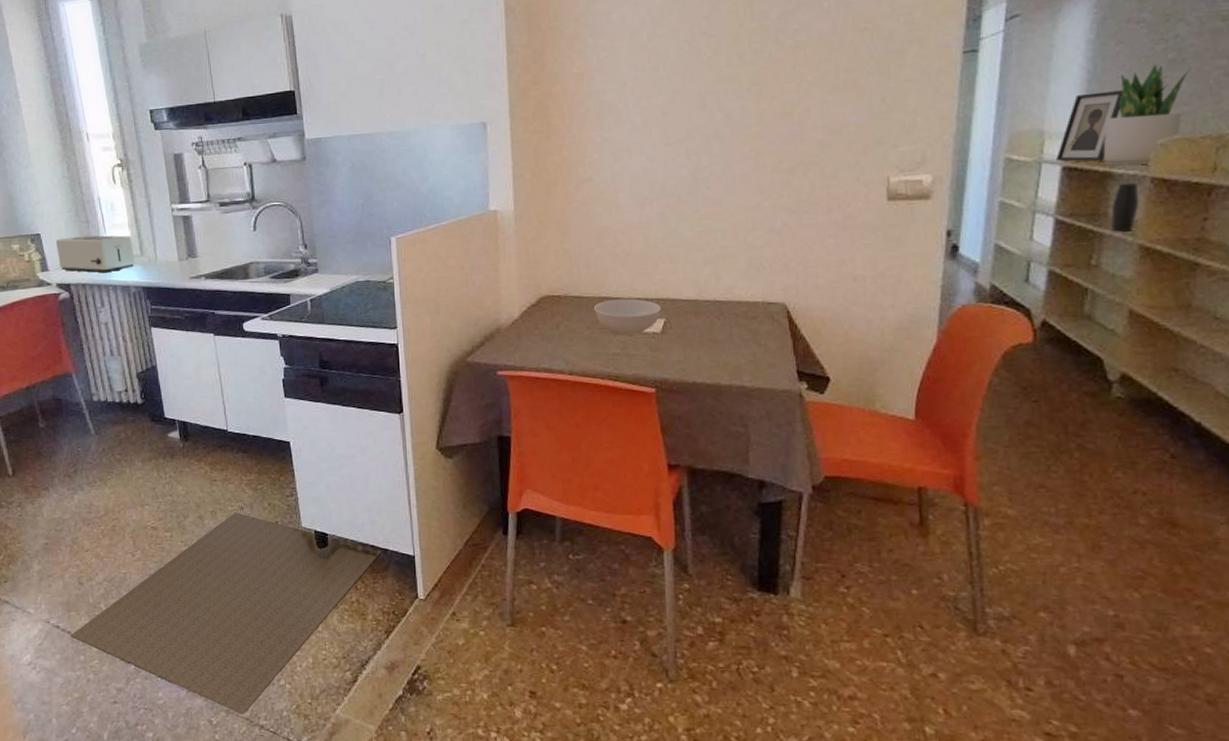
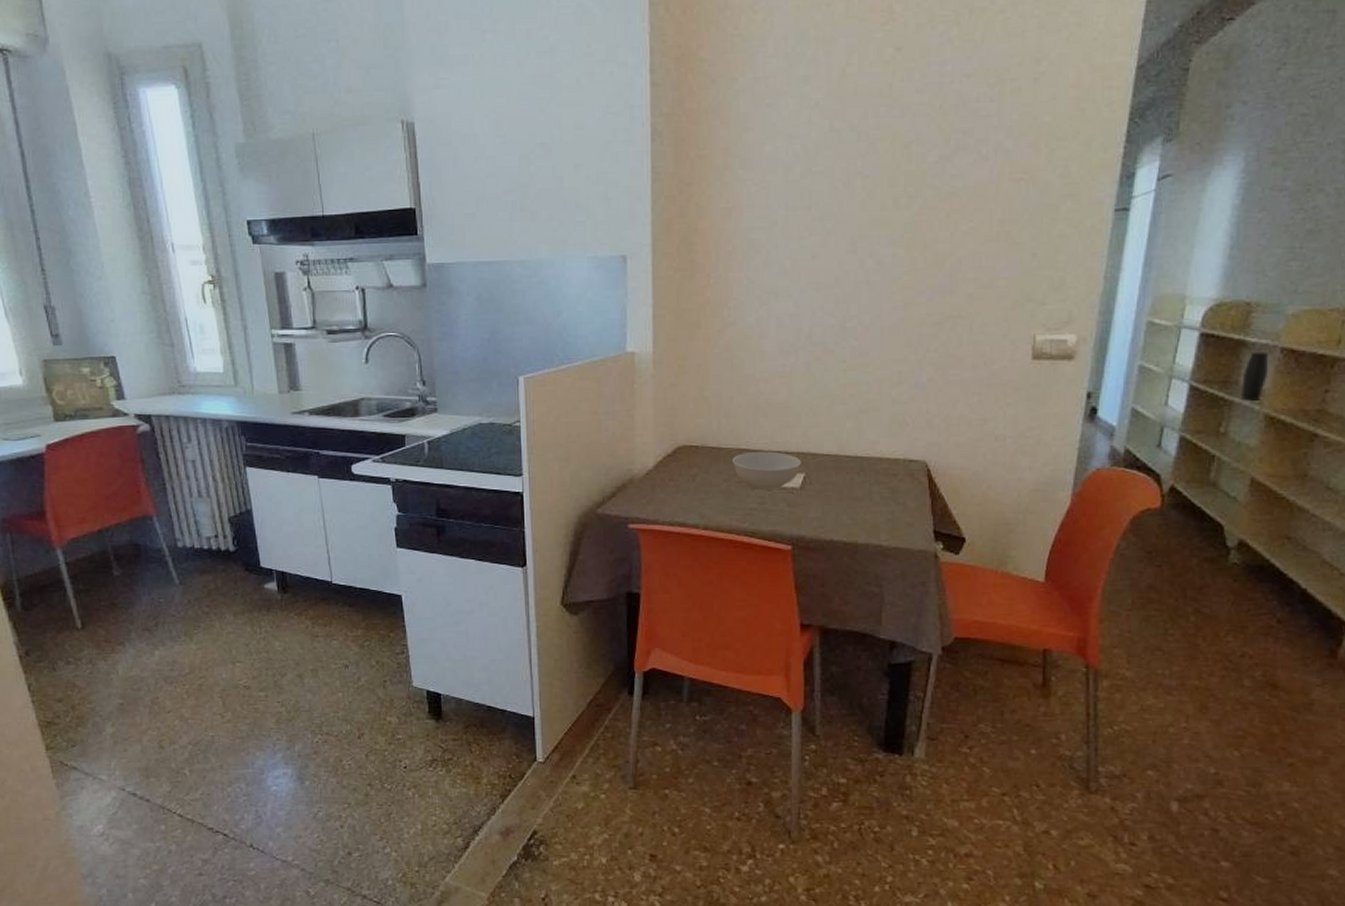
toaster: present [55,235,135,273] -> none [133,360,227,404]
doormat: present [71,513,382,714] -> none [149,671,500,883]
picture frame: present [1056,90,1123,162] -> none [1195,258,1261,329]
planter: present [1103,64,1191,167] -> none [1238,234,1325,336]

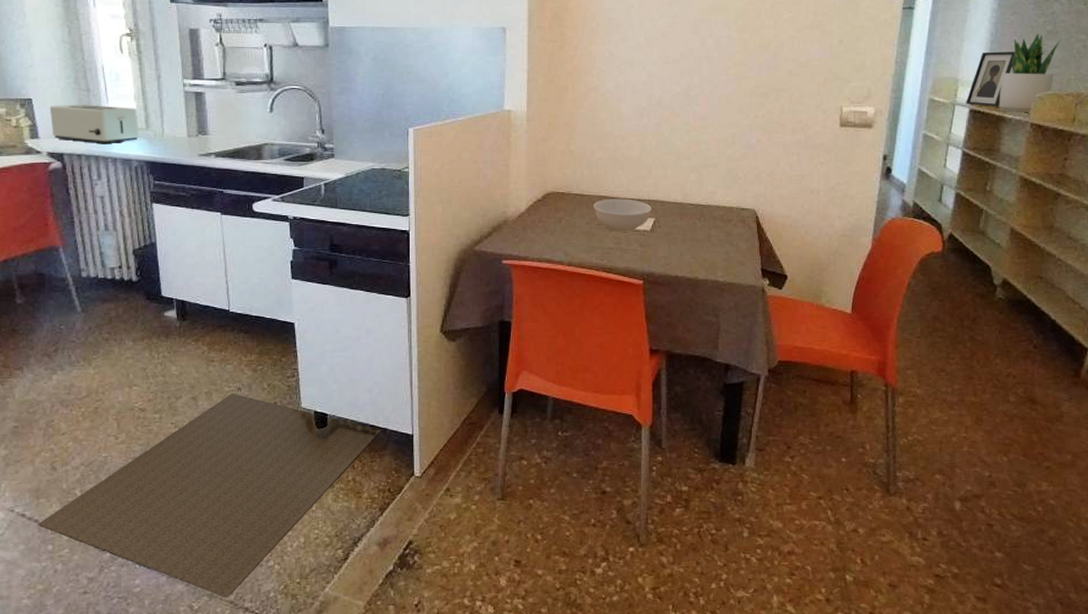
toaster: none [133,360,227,404] -> present [49,104,139,145]
doormat: none [149,671,500,883] -> present [38,394,382,597]
picture frame: none [1195,258,1261,329] -> present [966,51,1014,107]
planter: none [1238,234,1325,336] -> present [999,33,1061,113]
vase: present [1241,351,1269,401] -> none [1002,126,1022,165]

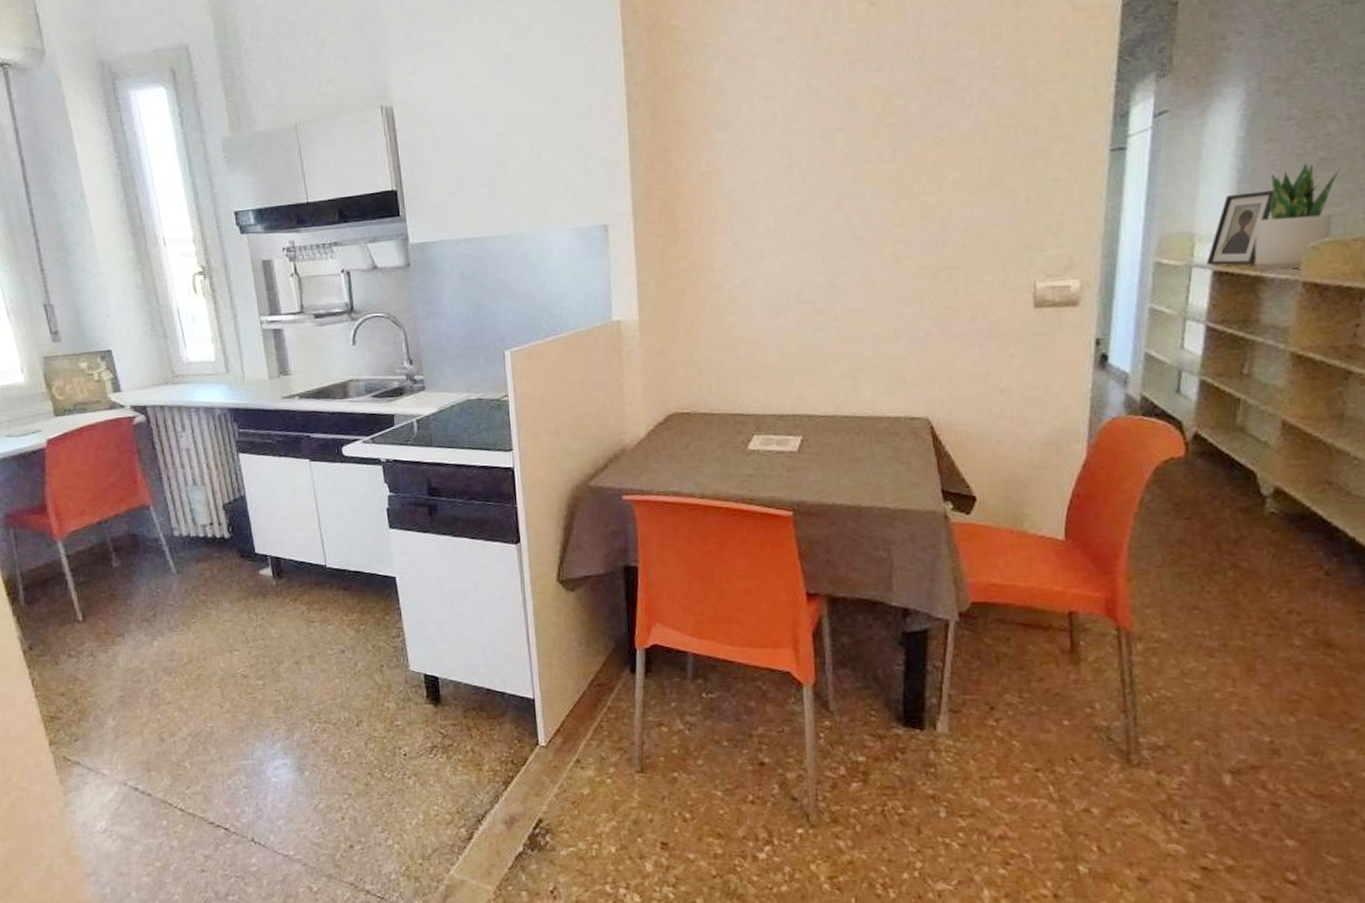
doormat: present [38,394,382,597] -> none [151,657,499,878]
toaster: present [49,104,139,145] -> none [129,351,219,394]
bowl: present [593,198,652,232] -> none [725,415,798,455]

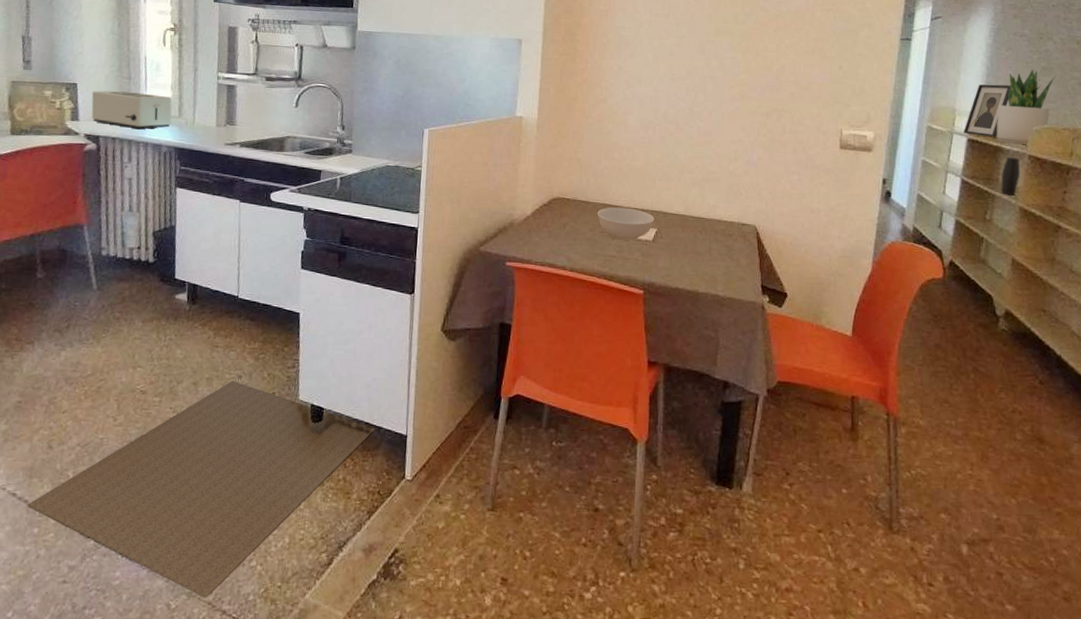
toaster: none [129,351,219,394] -> present [91,90,173,130]
doormat: none [151,657,499,878] -> present [27,381,376,597]
bowl: none [725,415,798,455] -> present [597,207,654,241]
vase: none [1263,287,1292,339] -> present [1001,156,1021,196]

